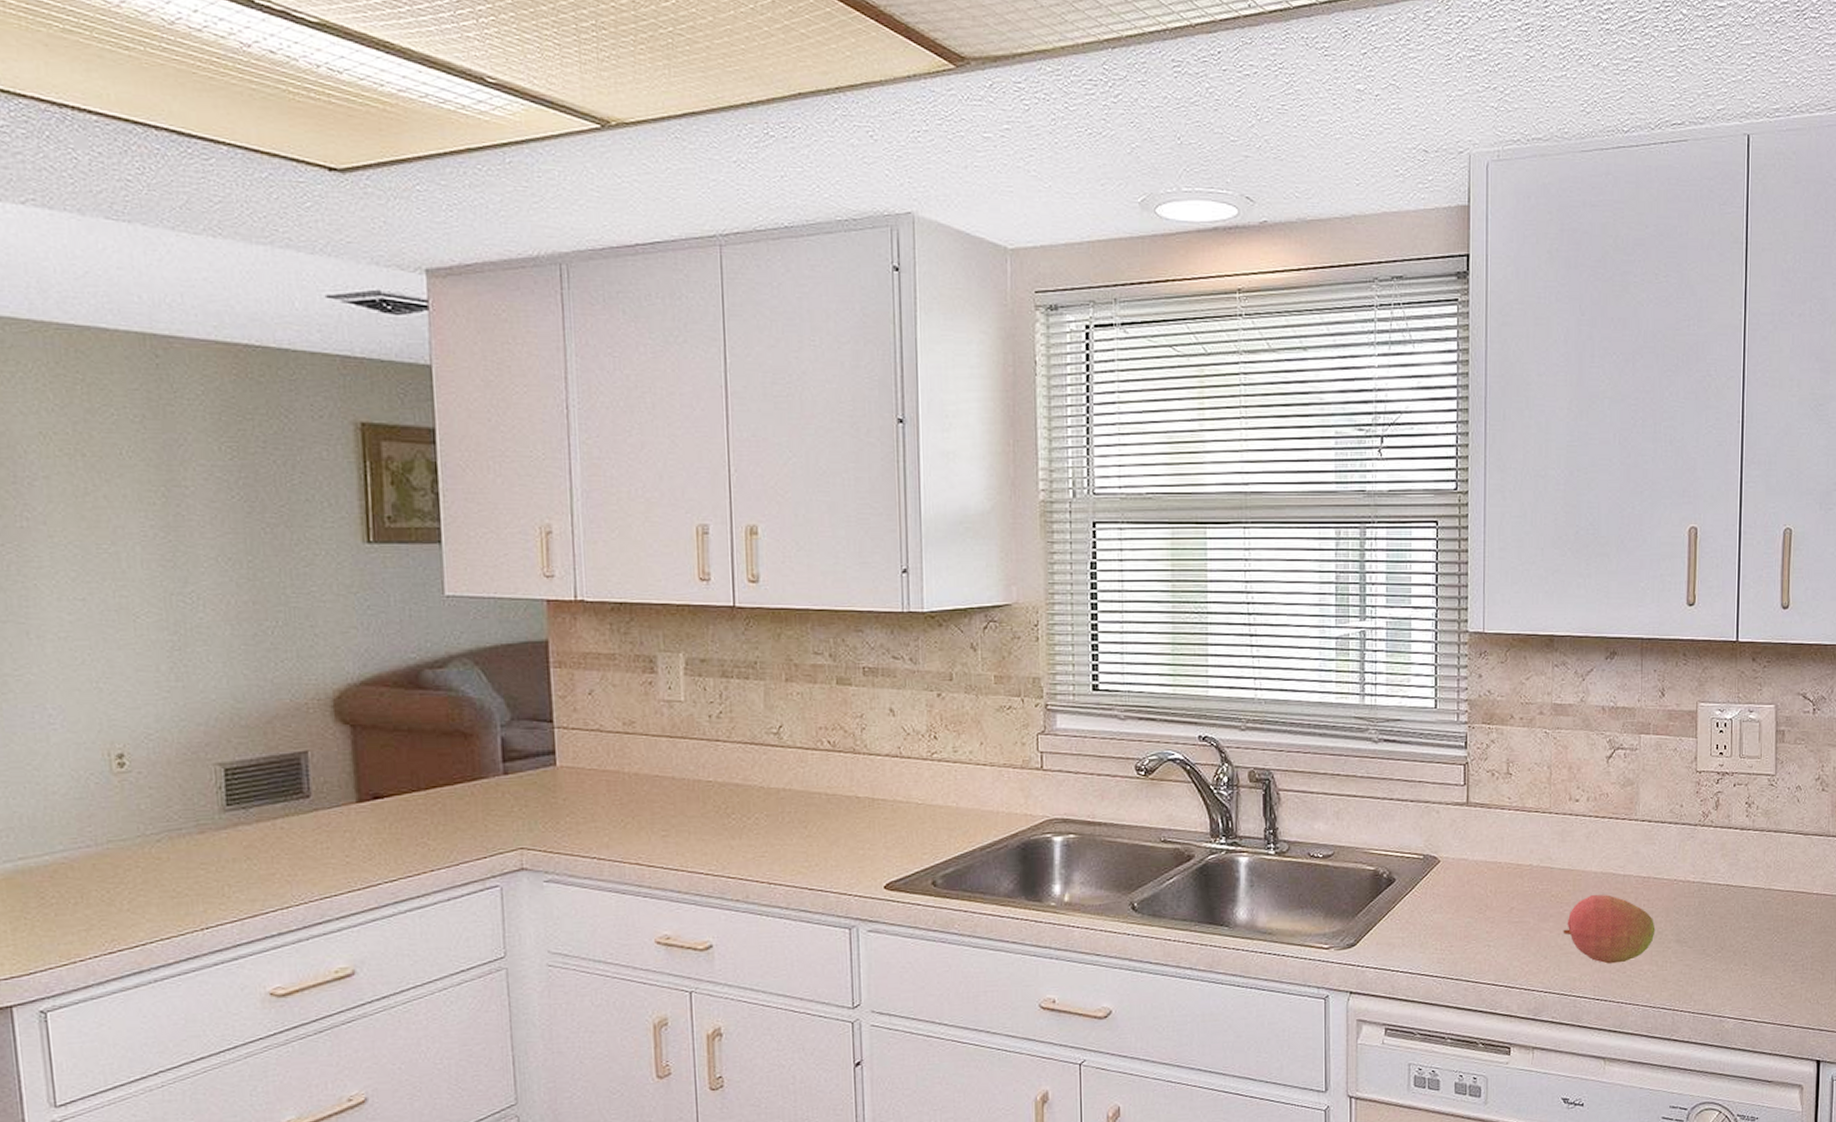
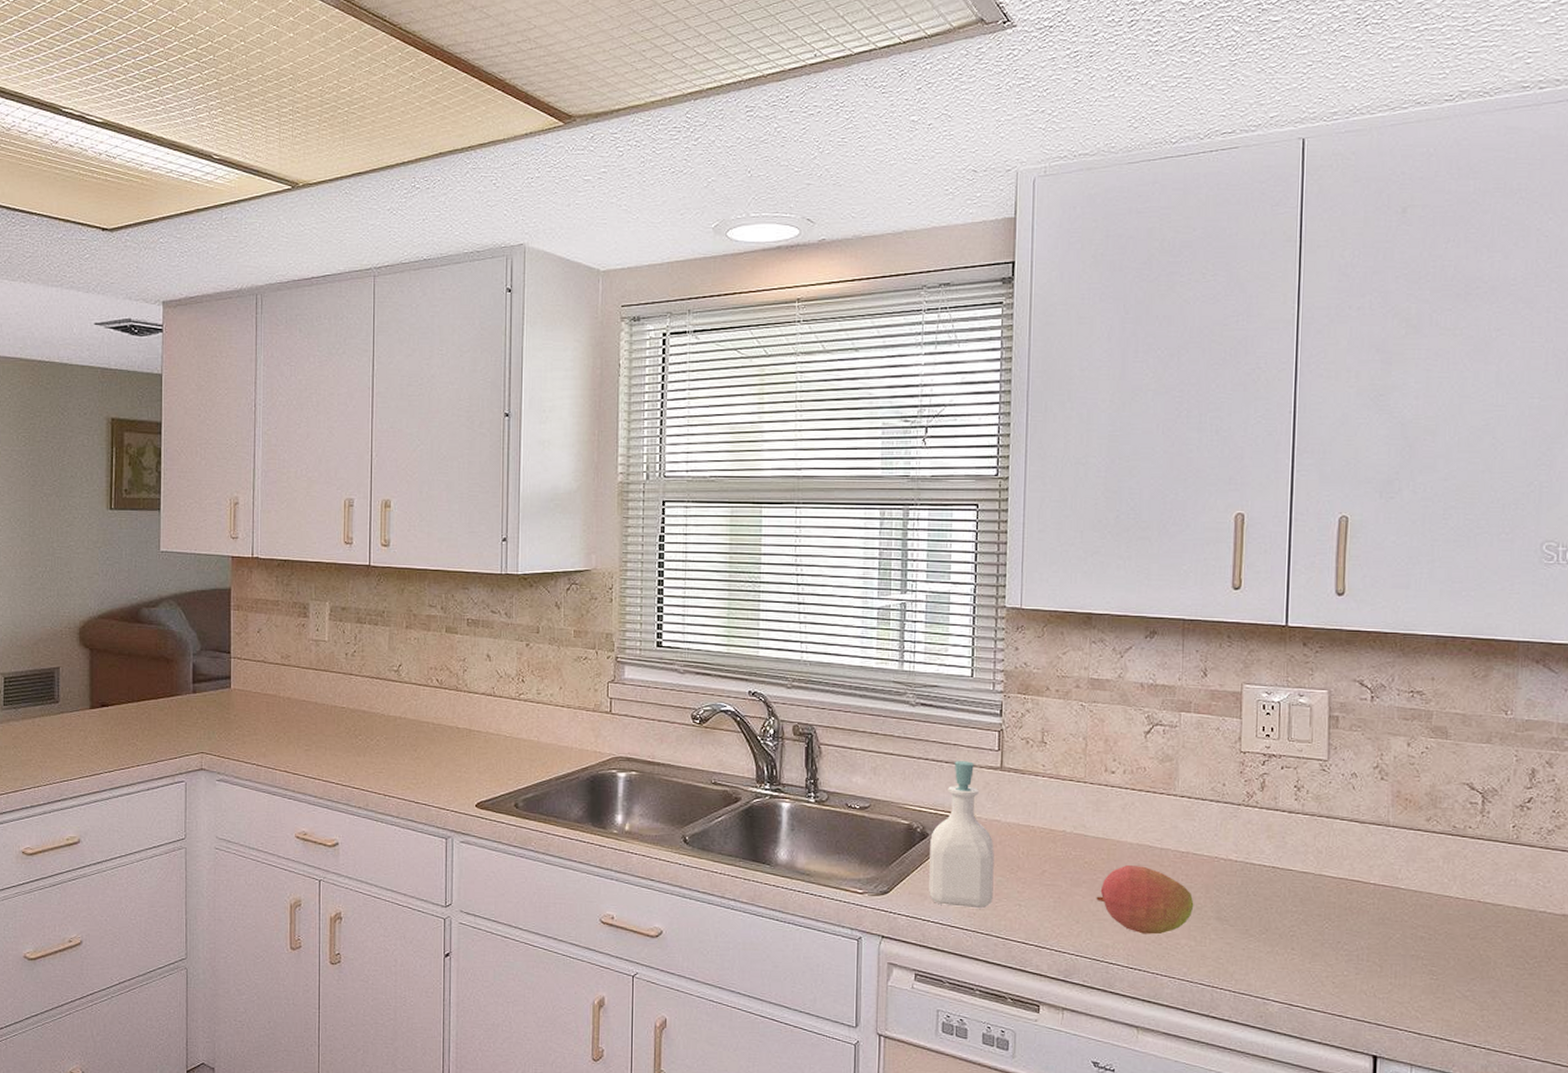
soap bottle: none [1397,798,1462,954] -> present [929,761,994,909]

